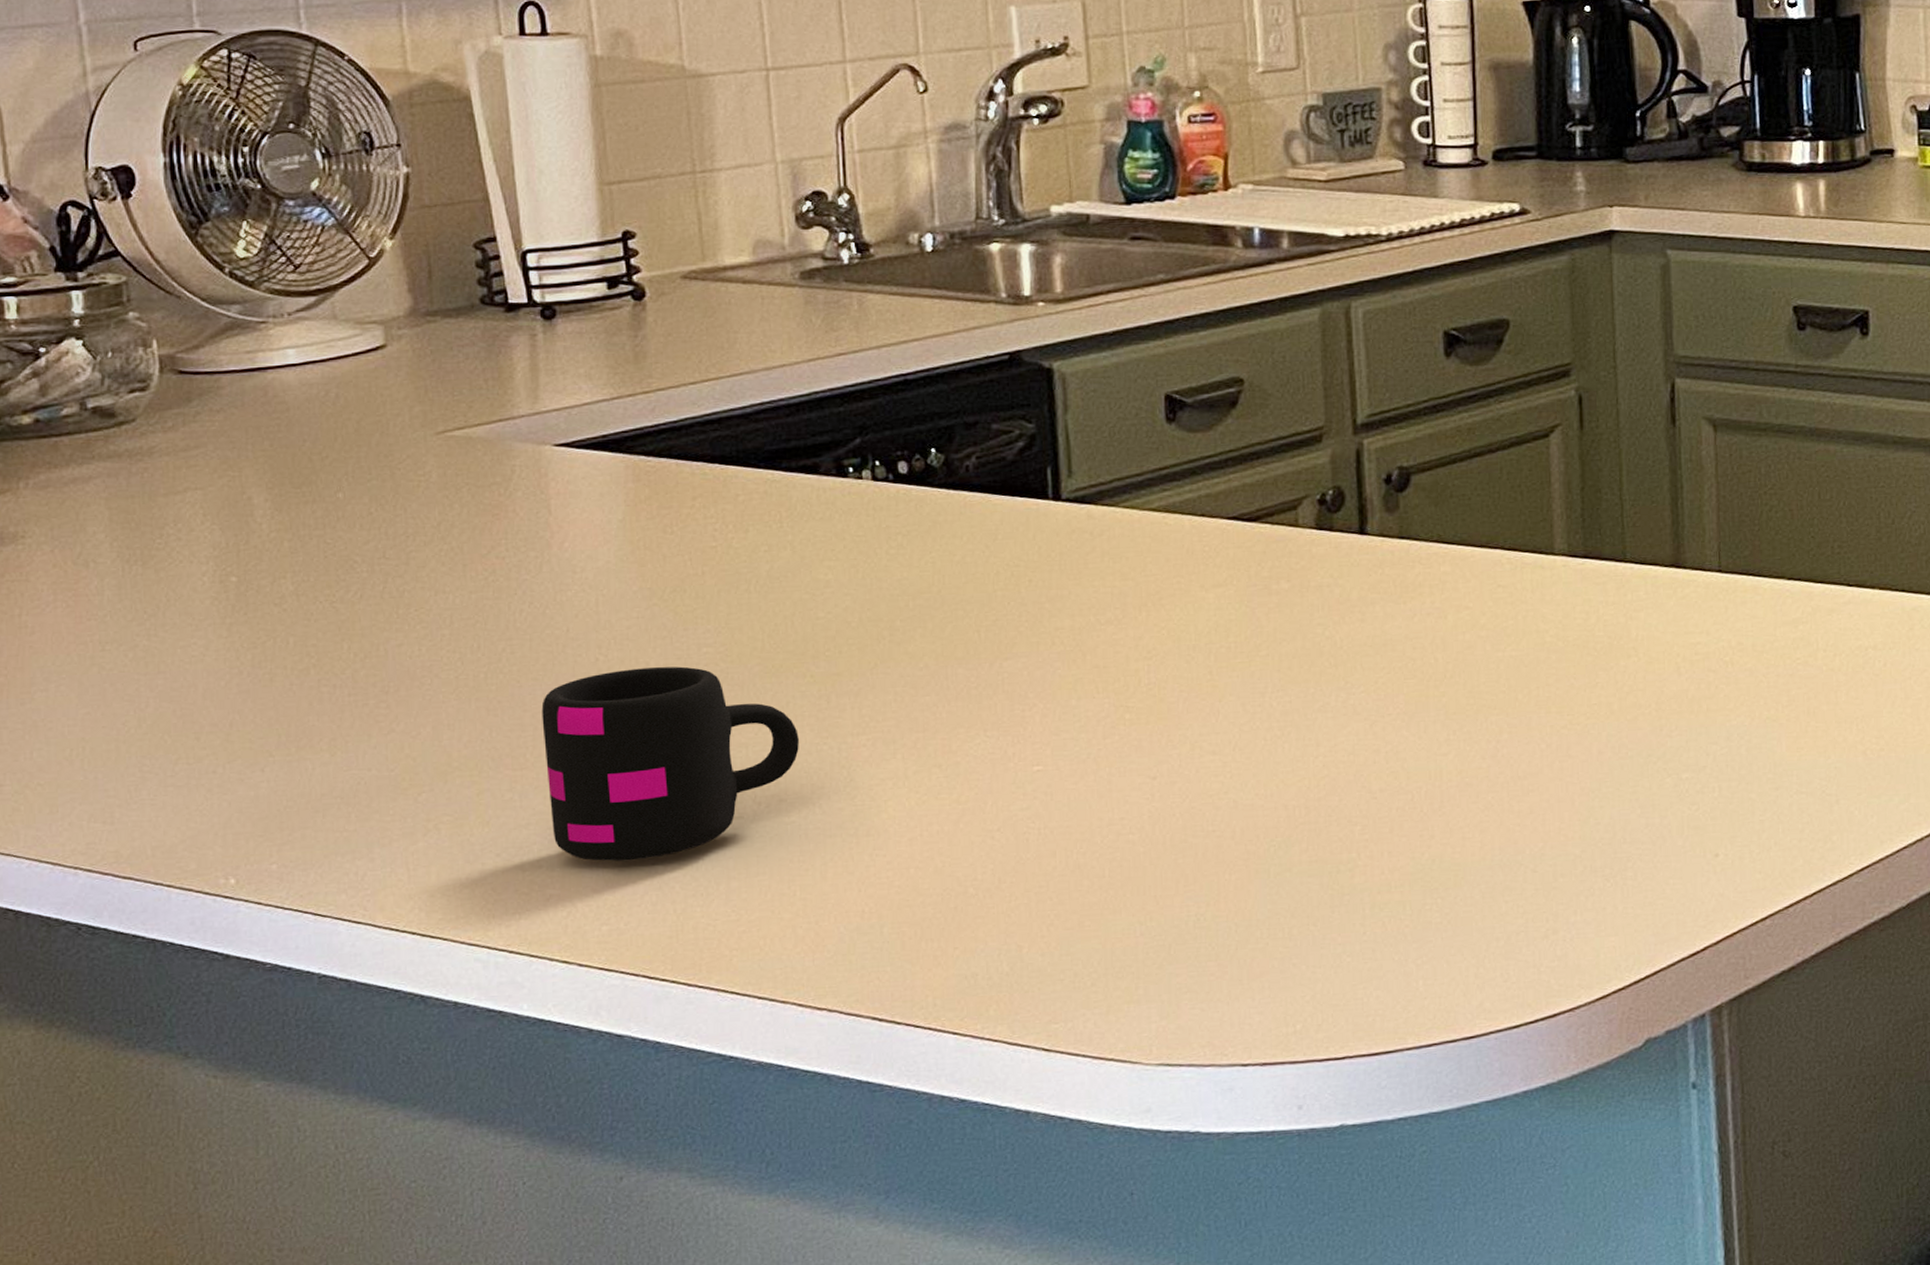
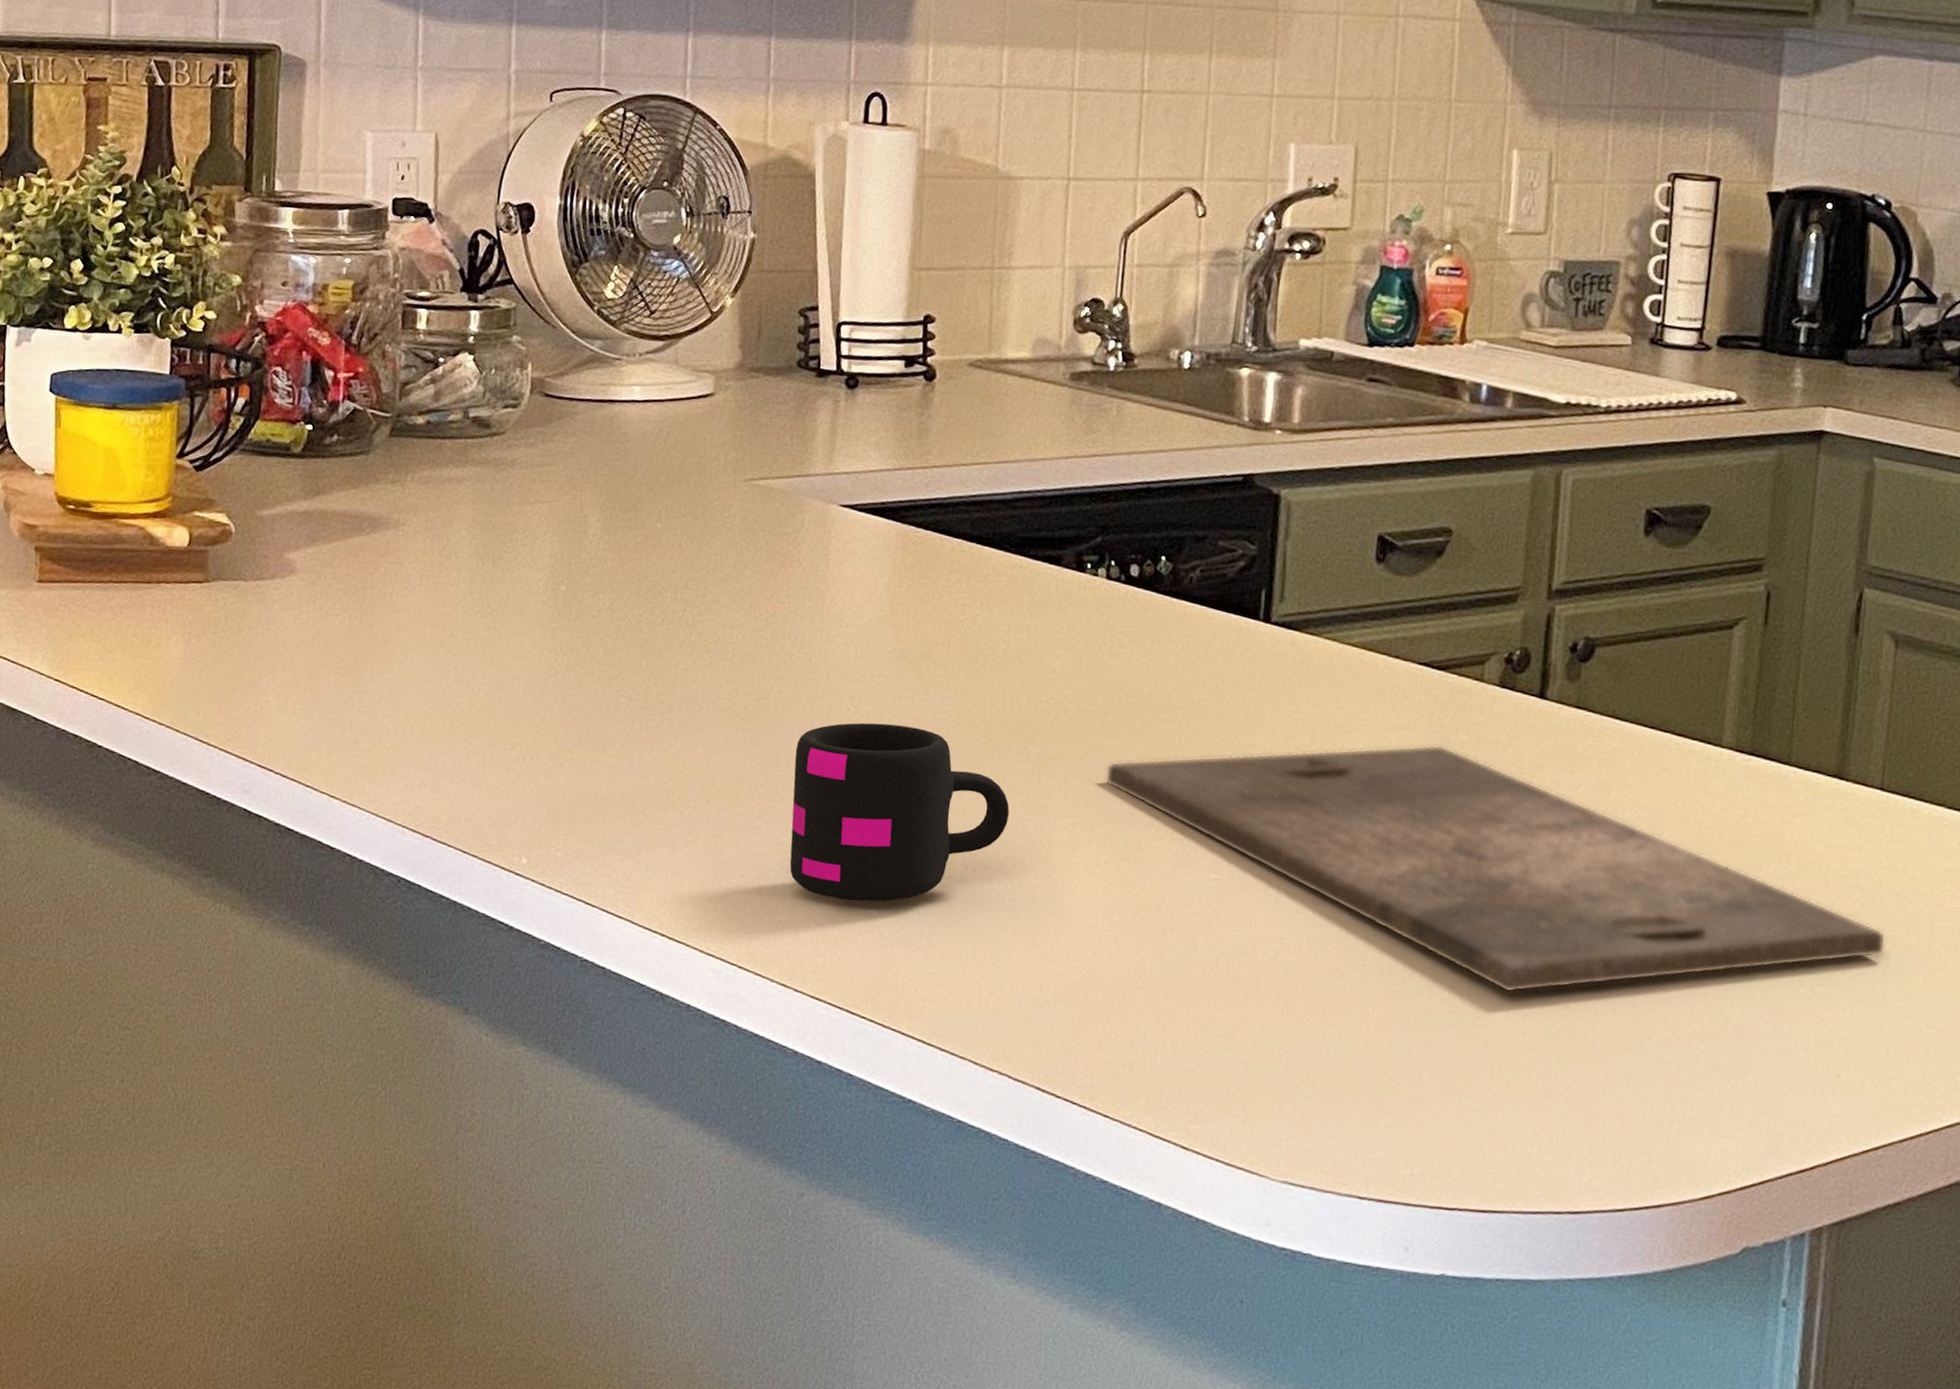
cutting board: none [901,597,1745,833] -> present [1105,744,1886,993]

